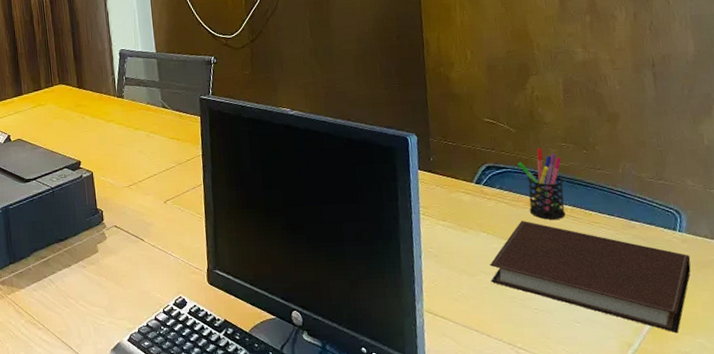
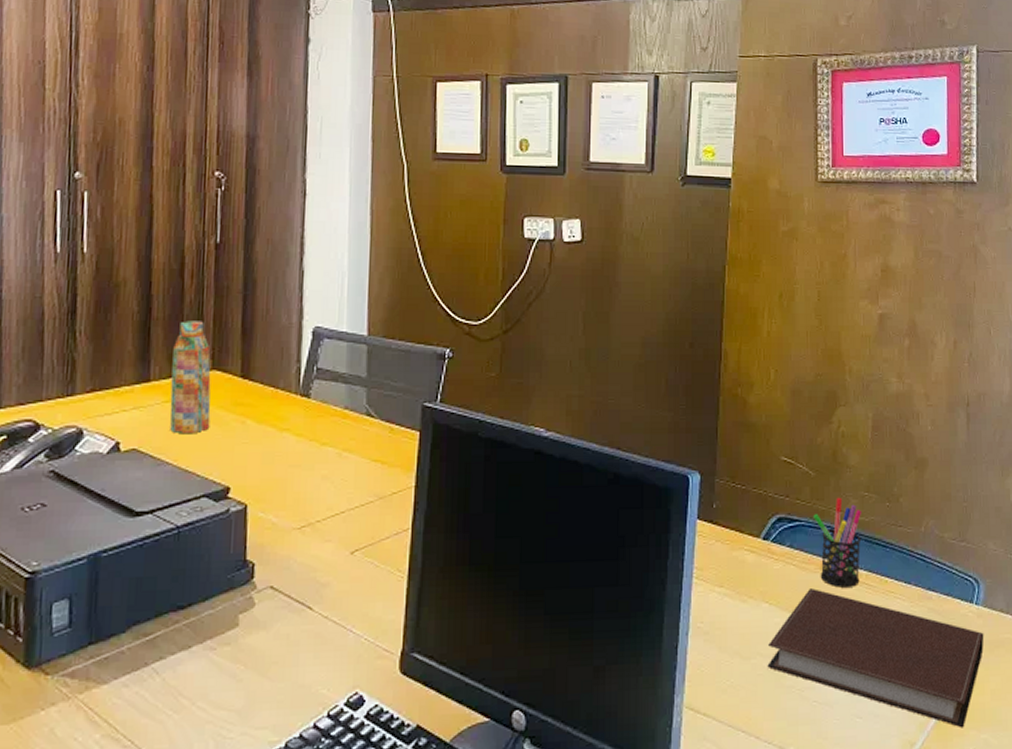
water bottle: none [33,52,63,127] -> present [169,321,211,433]

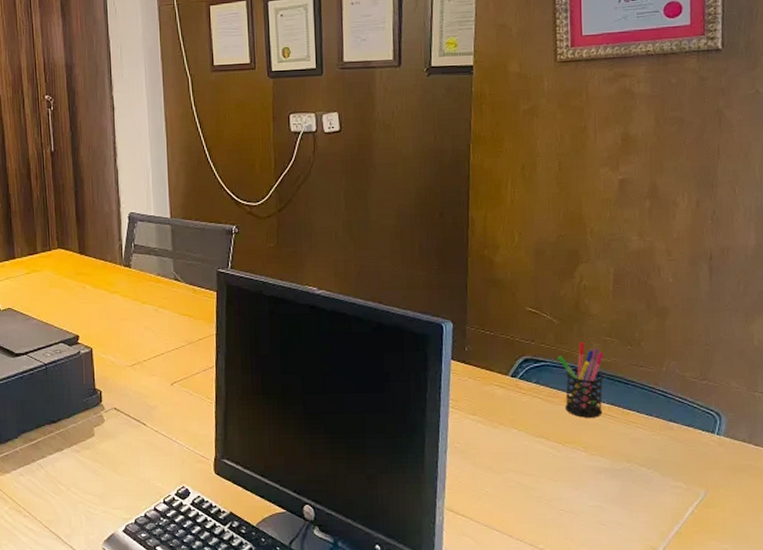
water bottle: present [169,321,211,433] -> none [29,212,60,296]
notebook: present [767,588,984,728] -> none [517,418,726,538]

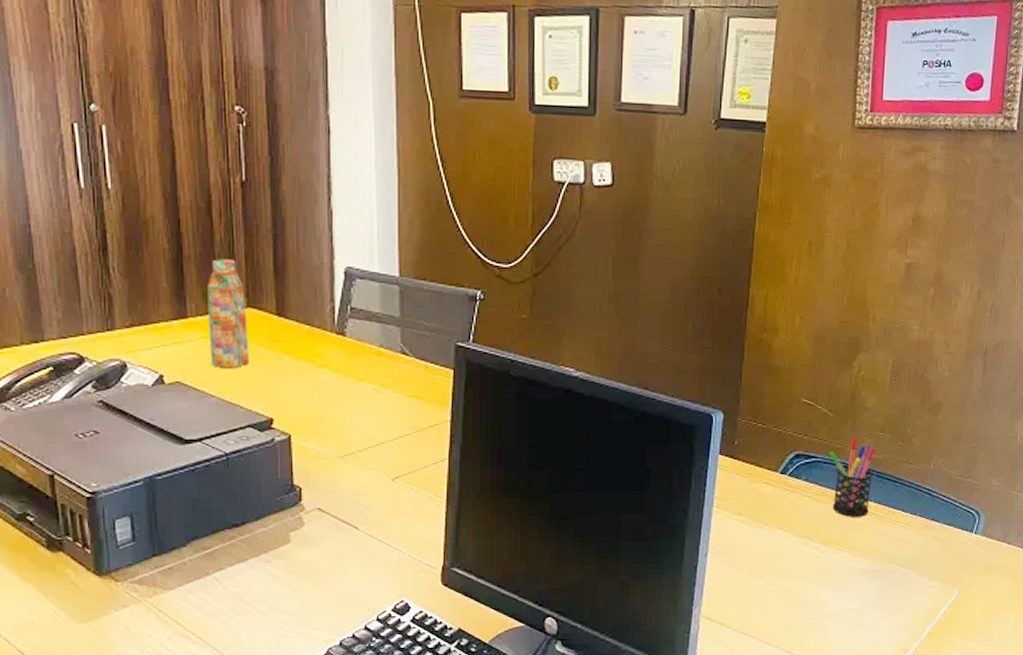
water bottle: none [29,212,60,296] -> present [207,259,250,367]

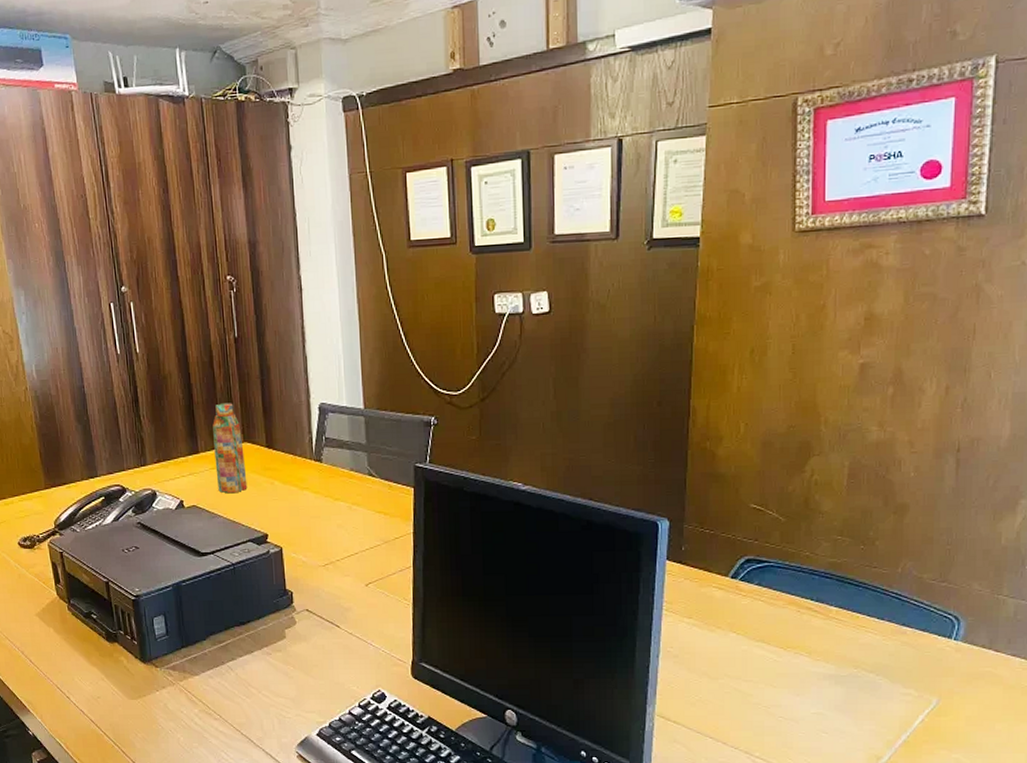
pen holder: present [829,436,875,517] -> none [783,540,833,621]

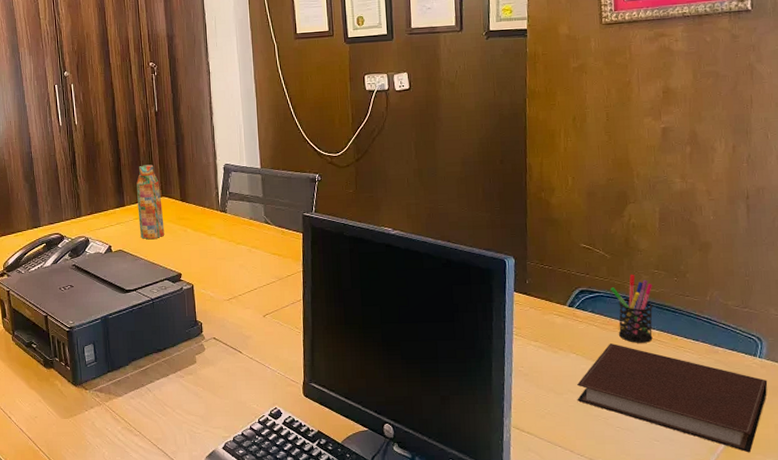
notebook: none [734,622,962,748] -> present [577,344,768,453]
pen holder: none [783,540,833,621] -> present [610,274,653,343]

